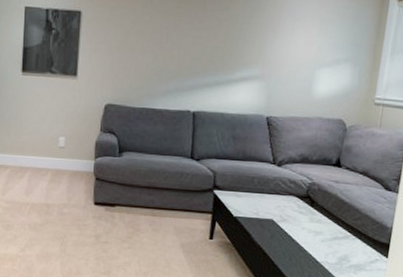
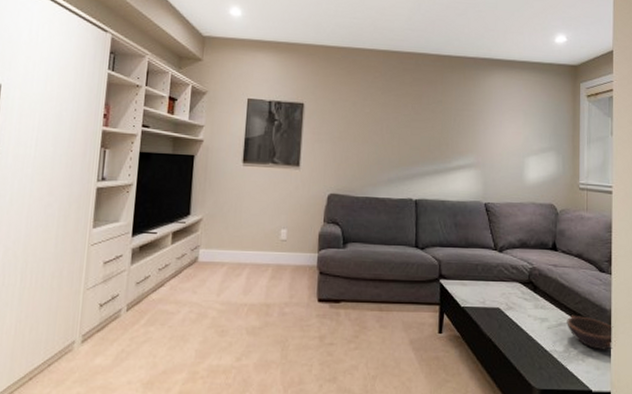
bowl: none [342,230,393,265] -> present [567,314,614,350]

